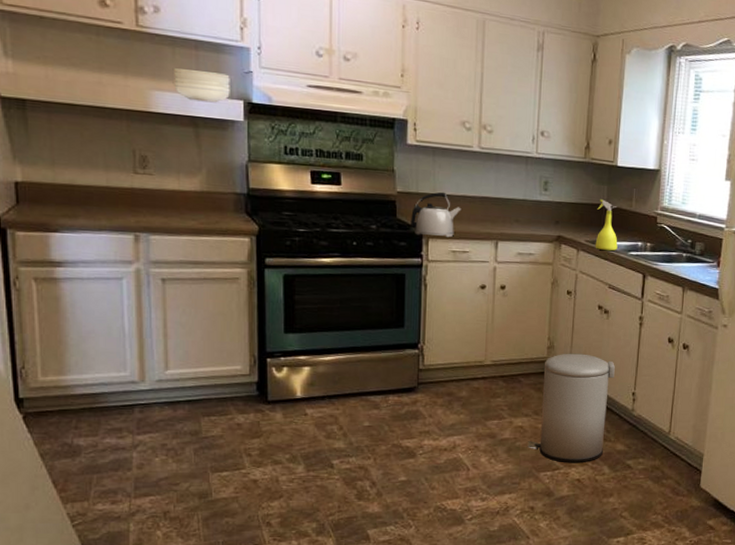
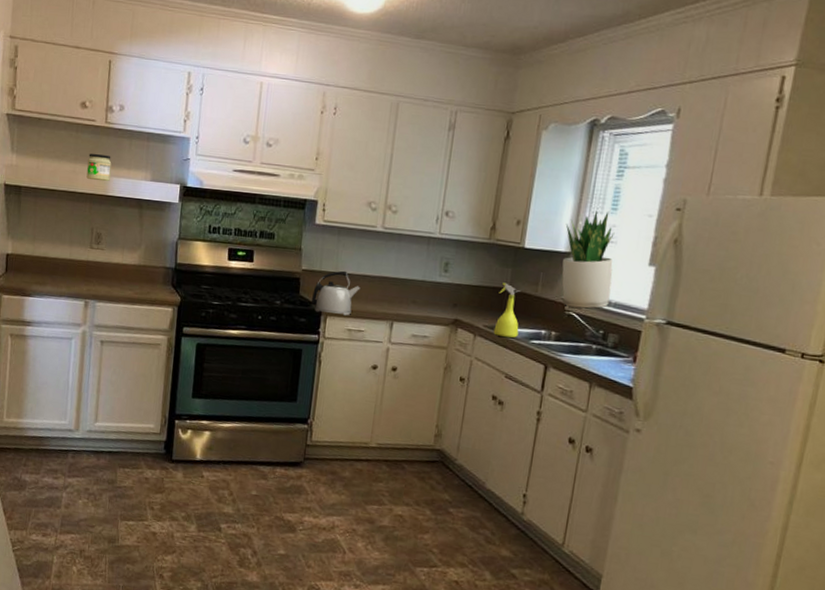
jar: none [116,62,151,95] -> present [86,154,112,181]
bowl: present [173,68,232,103] -> none [127,157,172,187]
pedal bin: present [527,353,615,463] -> none [405,443,506,564]
planter: none [652,131,696,221] -> present [561,211,615,309]

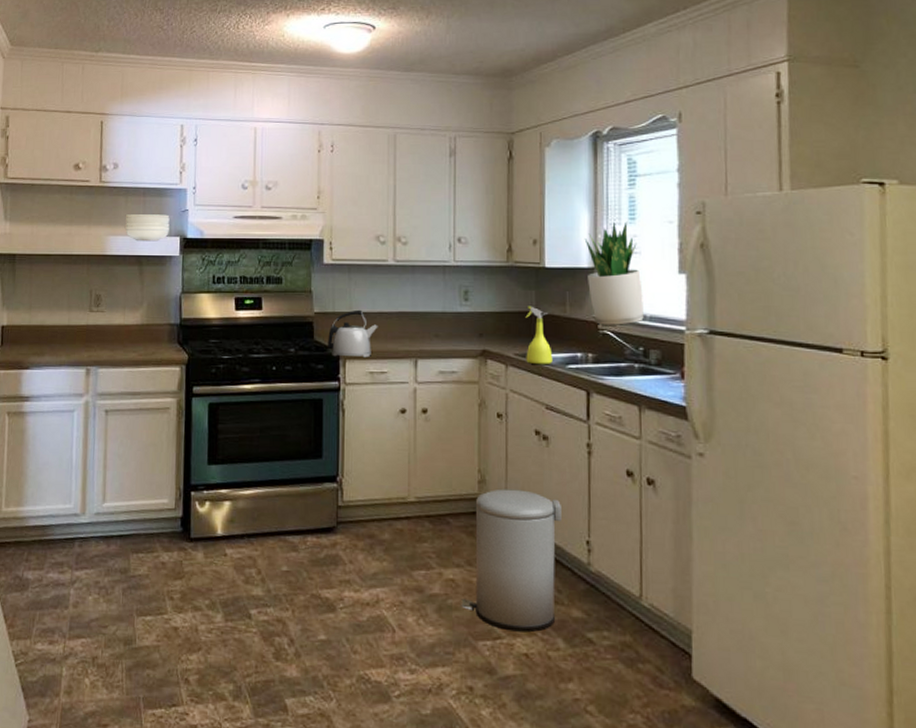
jar: present [86,154,112,181] -> none [82,214,108,240]
bowl: none [127,157,172,187] -> present [124,214,171,242]
pedal bin: none [405,443,506,564] -> present [461,488,562,632]

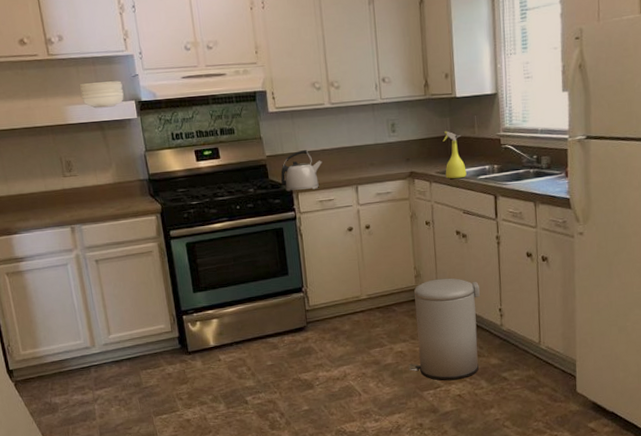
planter: present [584,221,644,325] -> none [487,51,536,141]

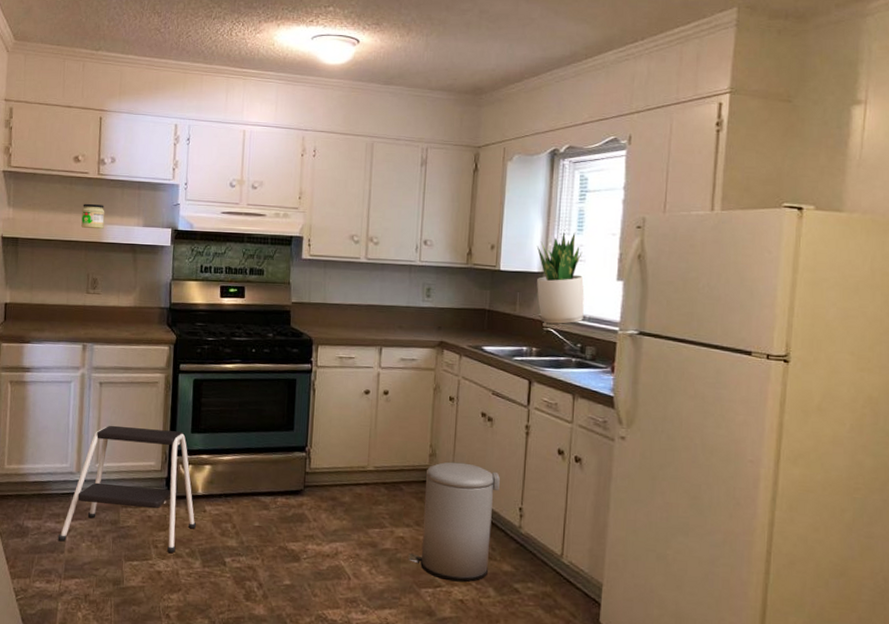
jar: none [39,86,66,112] -> present [81,204,105,229]
bowl: present [79,81,125,109] -> none [120,206,163,232]
step stool: none [87,293,215,411] -> present [58,425,197,554]
kettle: present [280,149,322,192] -> none [302,301,349,344]
spray bottle: present [443,131,467,180] -> none [478,304,502,357]
planter: none [487,51,536,141] -> present [536,232,584,324]

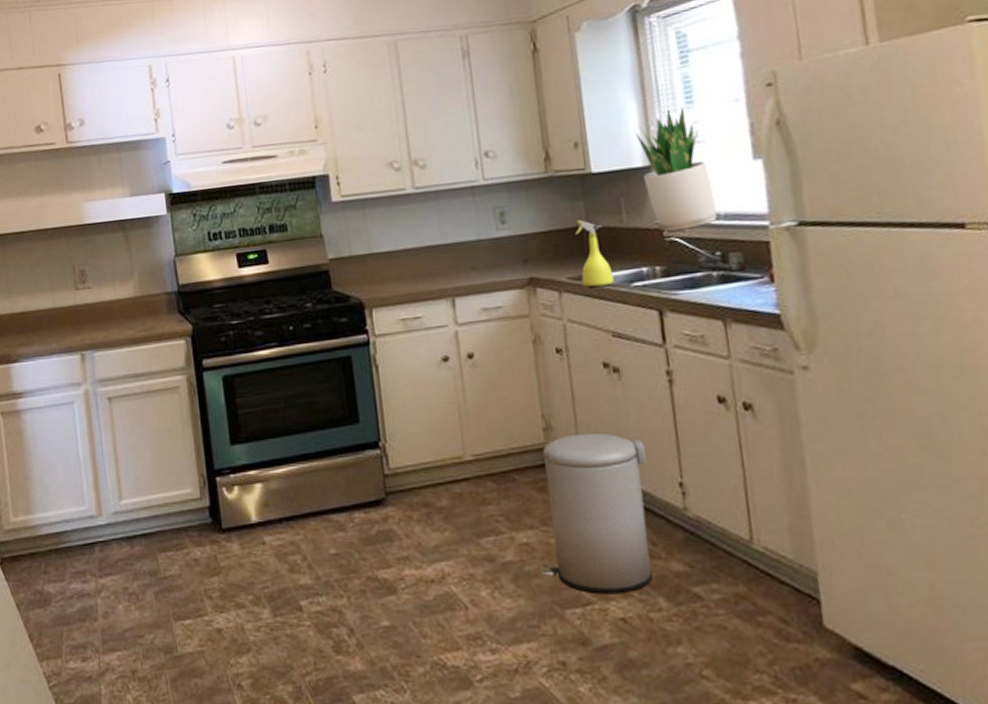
step stool: present [58,425,197,554] -> none [87,445,257,606]
jar: present [81,204,105,229] -> none [53,179,84,211]
spray bottle: none [478,304,502,357] -> present [575,220,614,288]

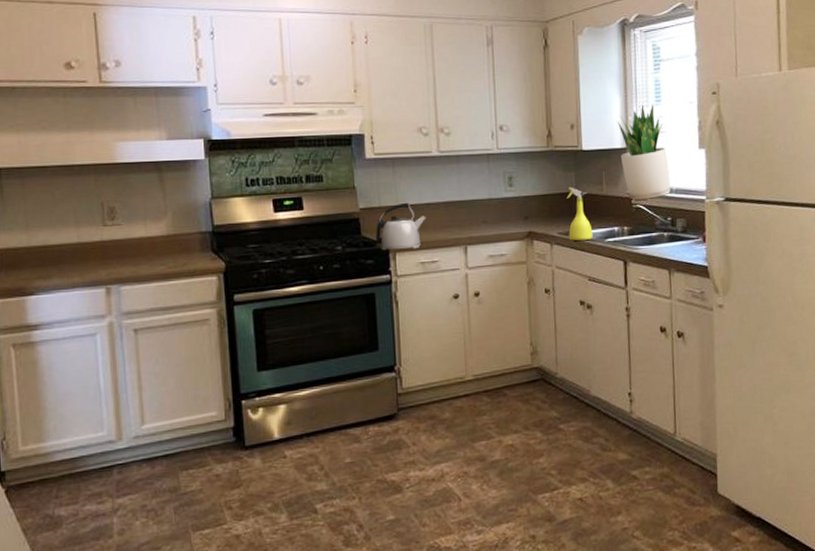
kettle: none [348,249,405,307] -> present [375,202,426,251]
pedal bin: present [540,432,653,595] -> none [520,355,606,481]

